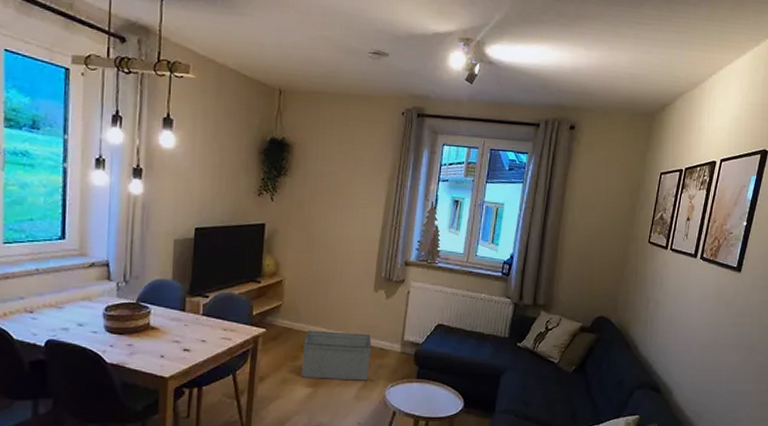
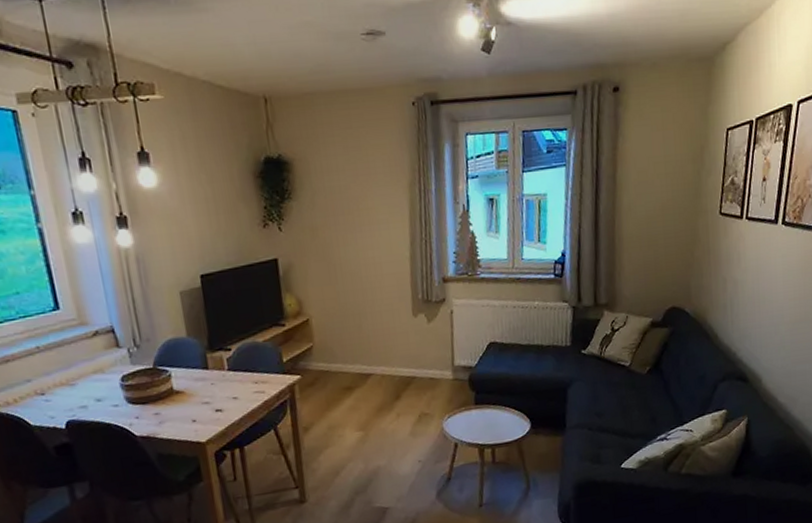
storage bin: present [300,331,372,381] -> none [344,364,422,422]

